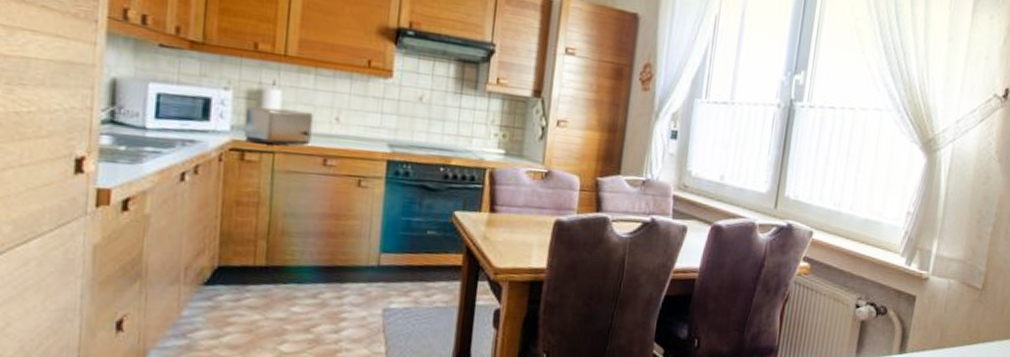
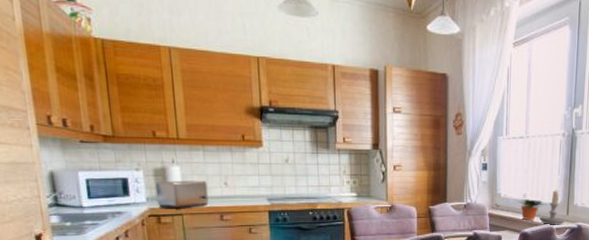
potted flower: none [712,180,751,211] -> present [517,198,548,221]
candle: none [738,173,771,221] -> present [539,189,565,225]

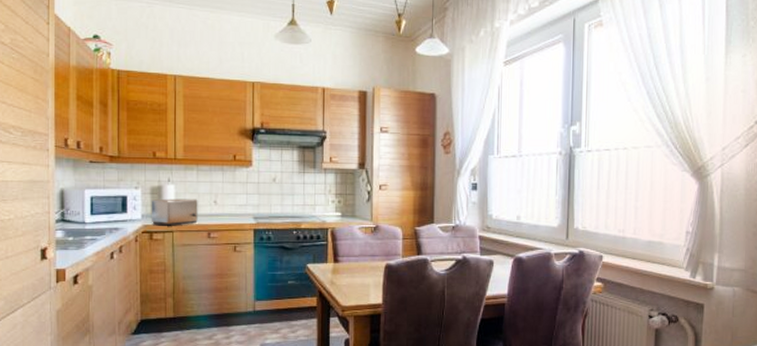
potted flower: present [517,198,548,221] -> none [510,220,544,245]
candle: present [539,189,565,225] -> none [535,211,564,250]

